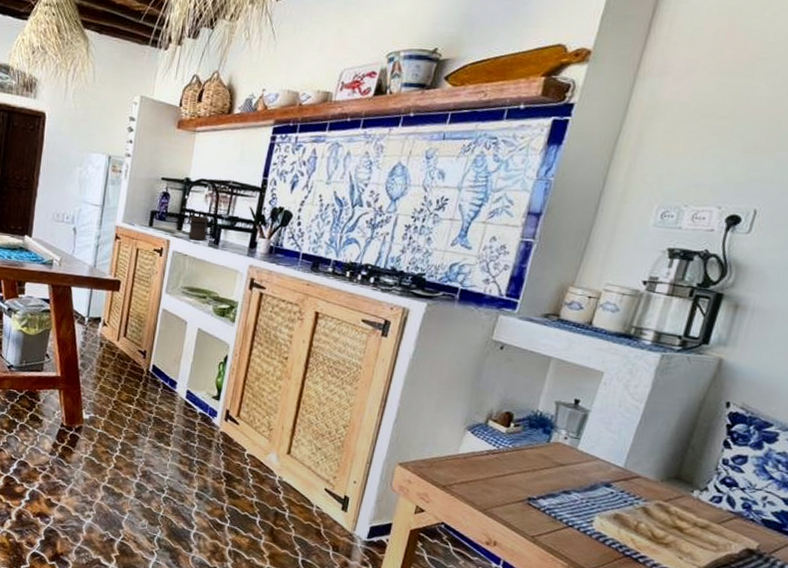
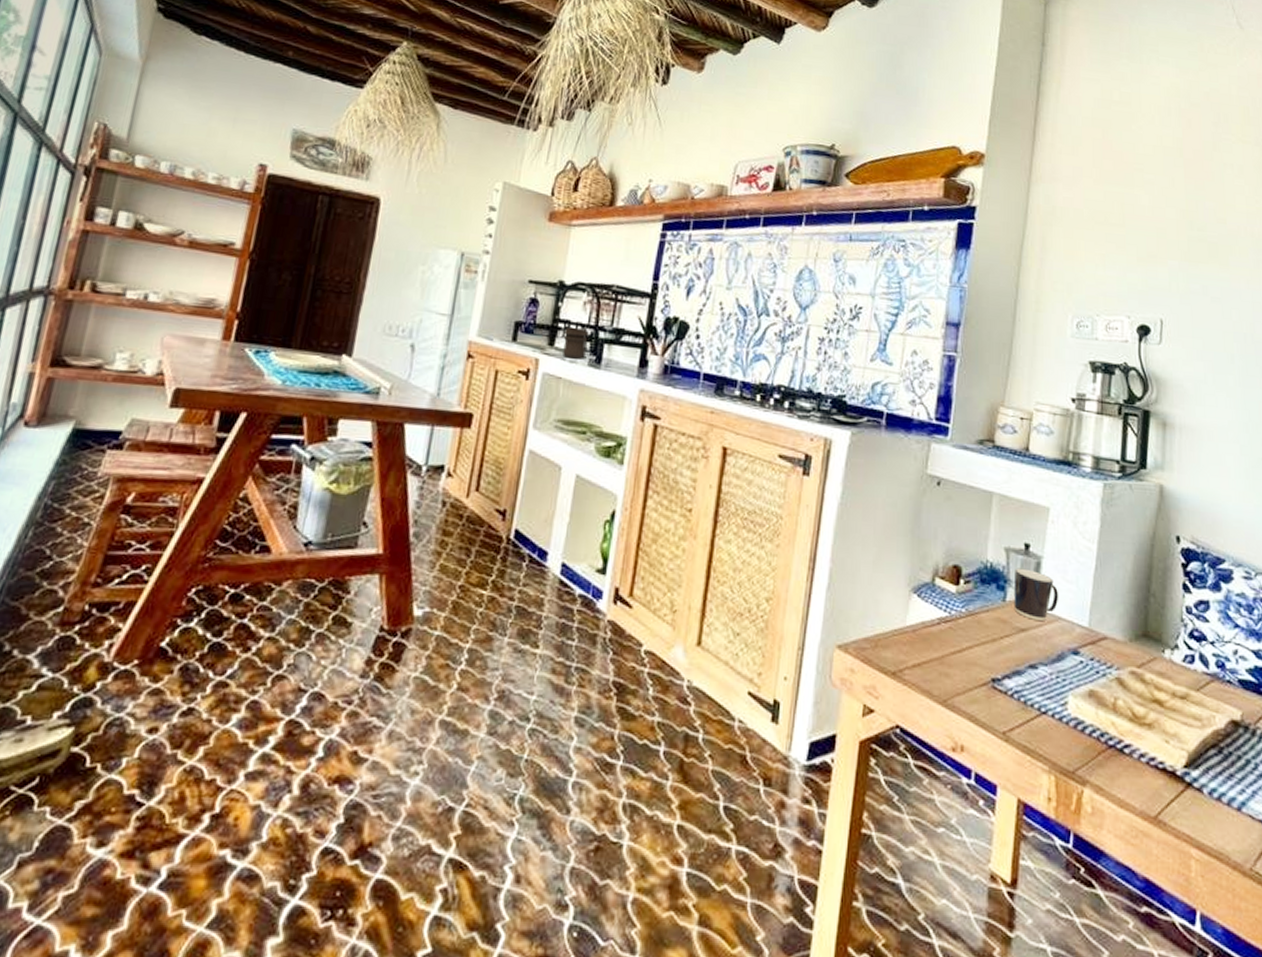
mug: none [556,418,600,459] -> present [1013,568,1058,621]

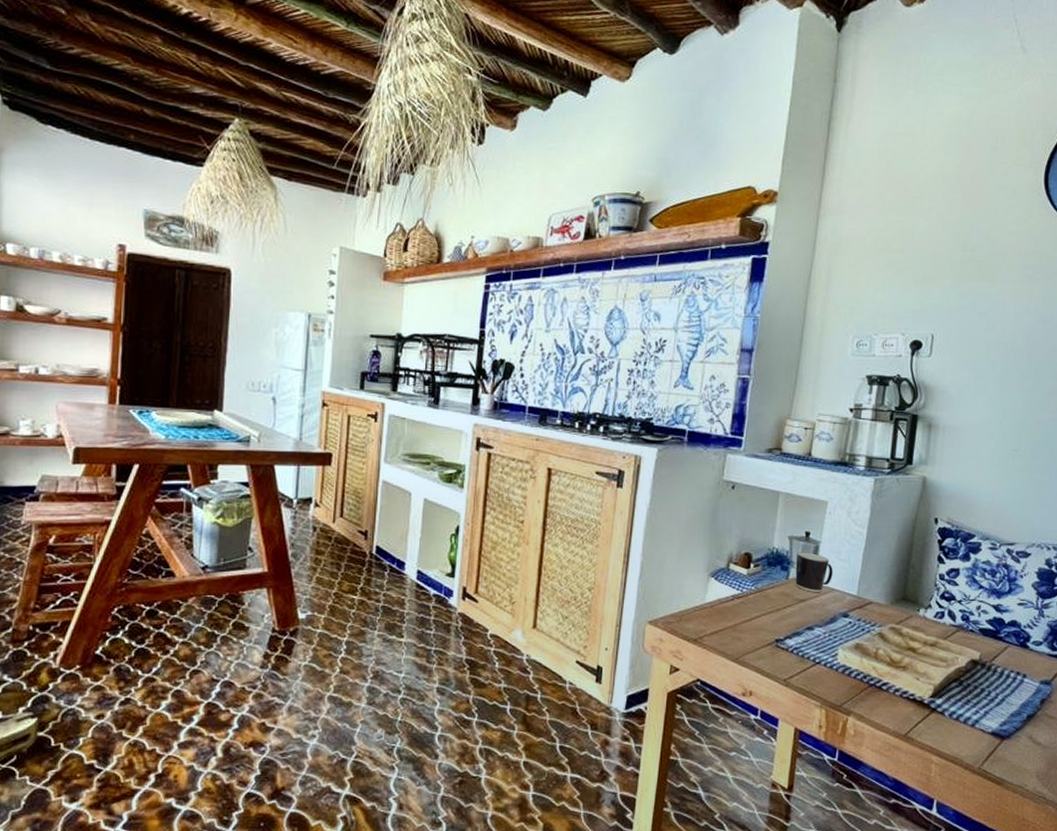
jar: present [563,328,589,360] -> none [404,375,426,402]

